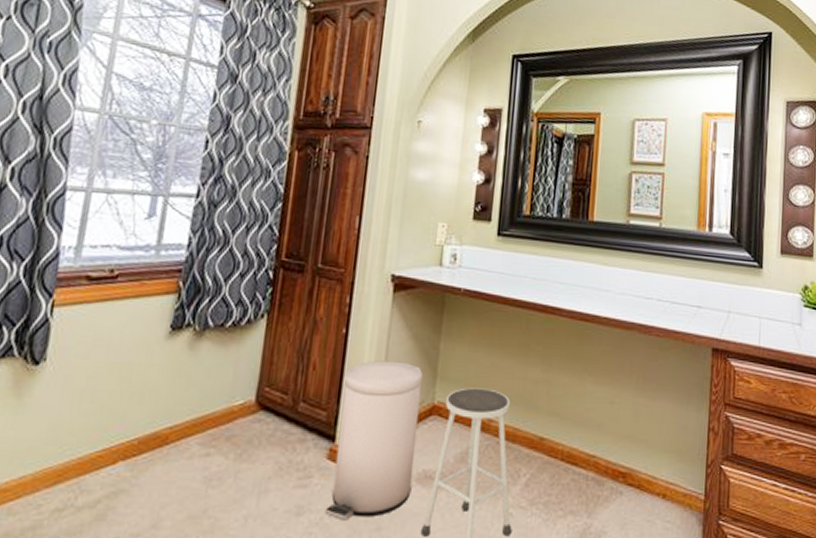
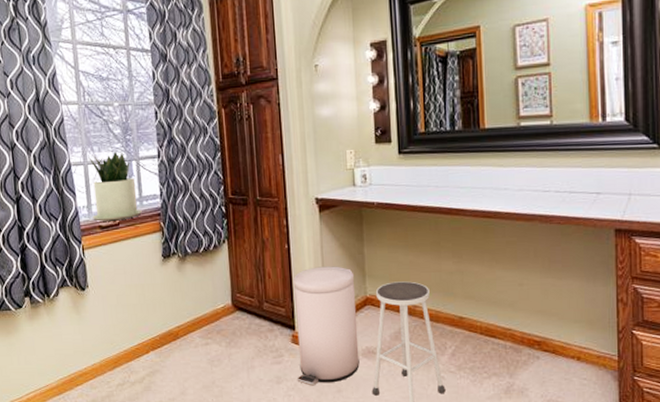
planter: none [78,180,157,272] -> present [88,152,142,222]

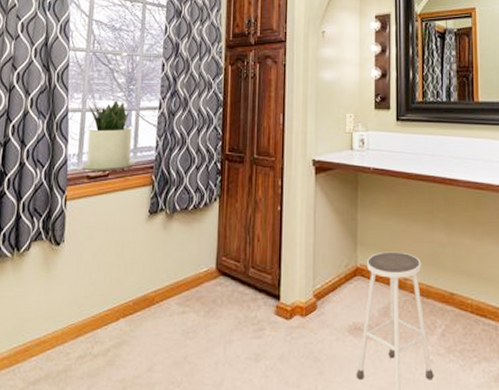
pedal bin: present [293,266,360,386] -> none [277,231,346,366]

